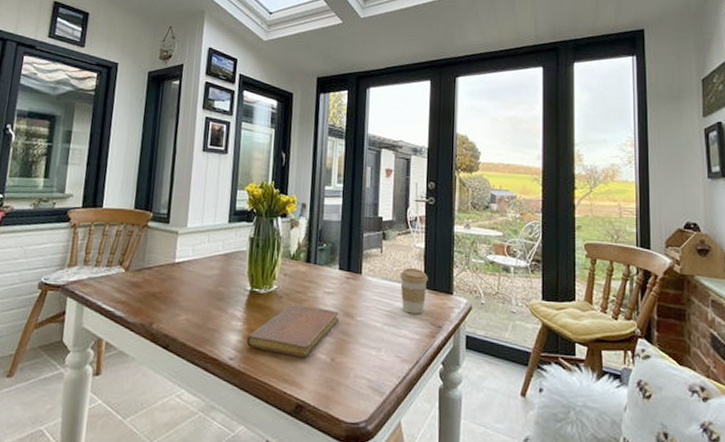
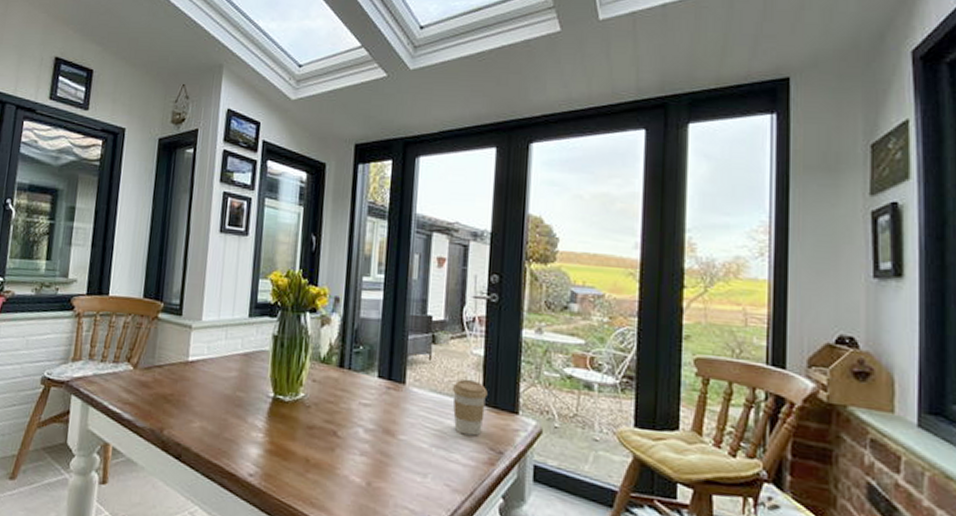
notebook: present [246,304,339,358] -> none [268,415,377,480]

